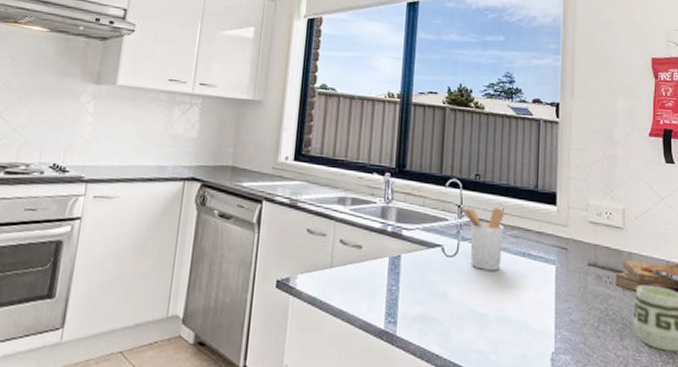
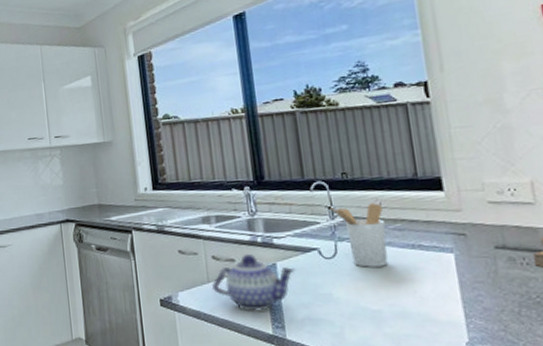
teapot: none [332,241,417,304] -> present [211,253,295,312]

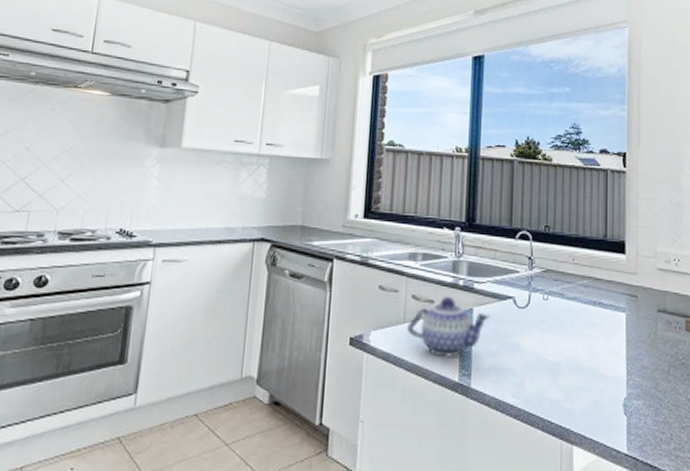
utensil holder: present [329,203,388,267] -> none [530,257,575,320]

